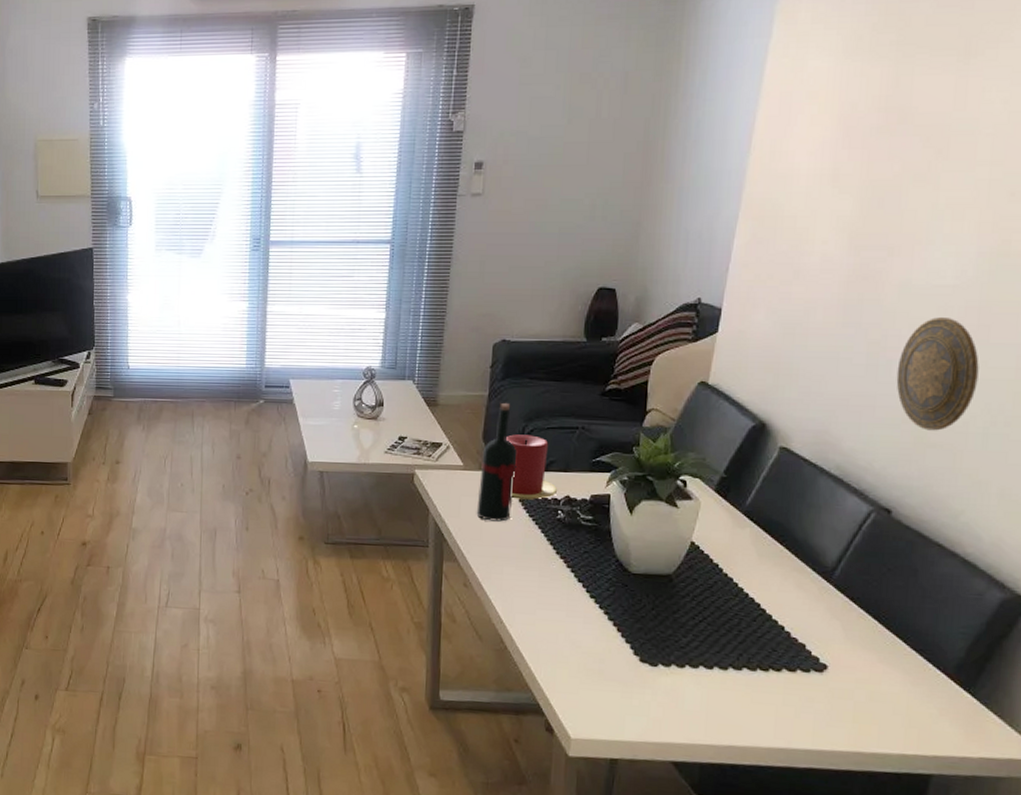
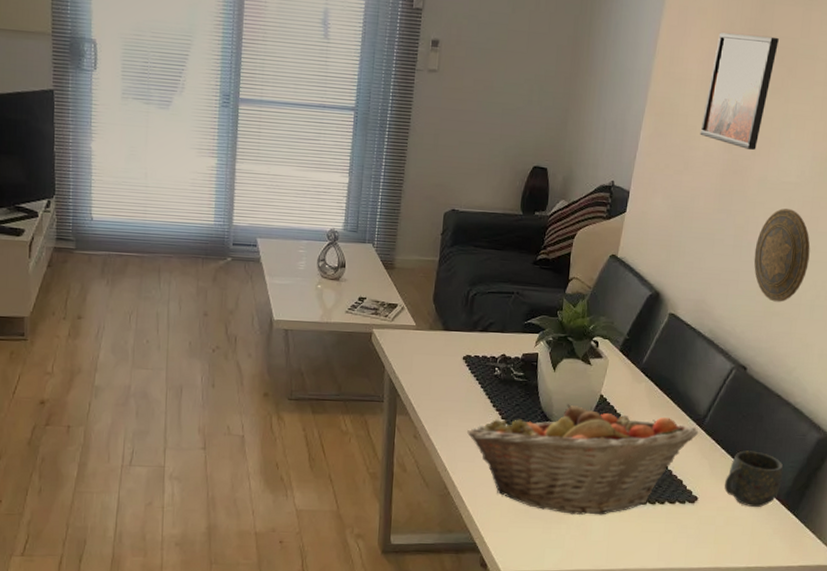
wine bottle: present [476,402,517,522] -> none [426,268,463,378]
candle: present [505,434,558,500] -> none [452,297,496,358]
fruit basket: none [526,552,826,681] -> present [467,404,699,515]
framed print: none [814,114,921,251] -> present [700,32,779,151]
mug: none [864,611,951,682] -> present [724,450,783,508]

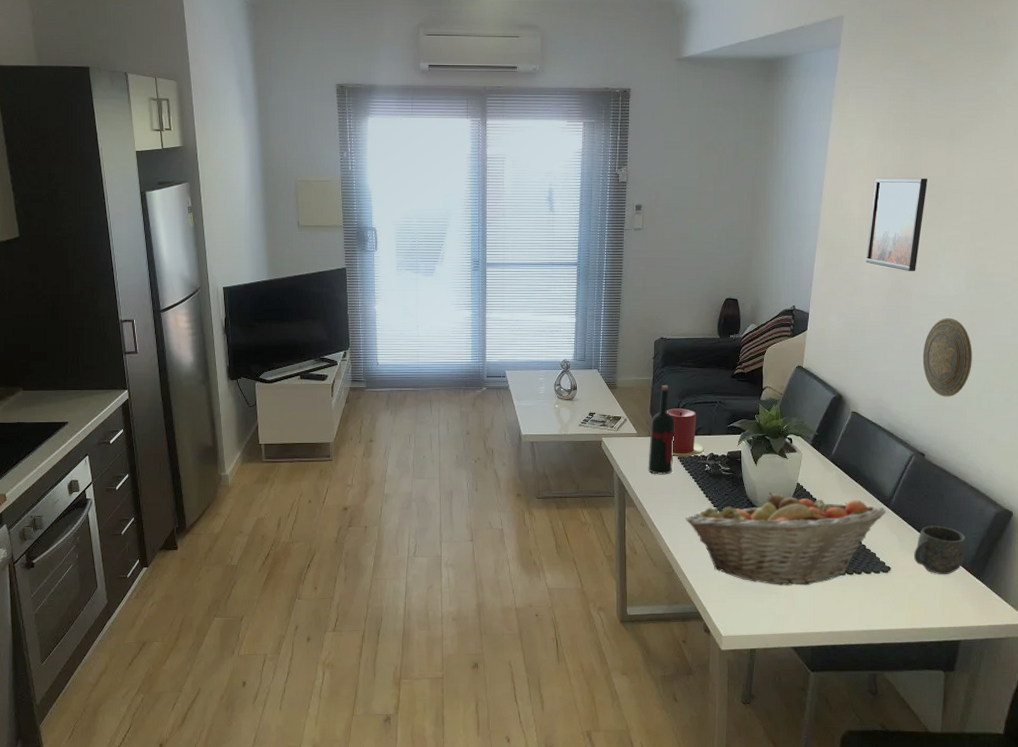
wine bottle: none [426,268,463,378] -> present [648,384,675,475]
candle: none [452,297,496,358] -> present [666,408,705,457]

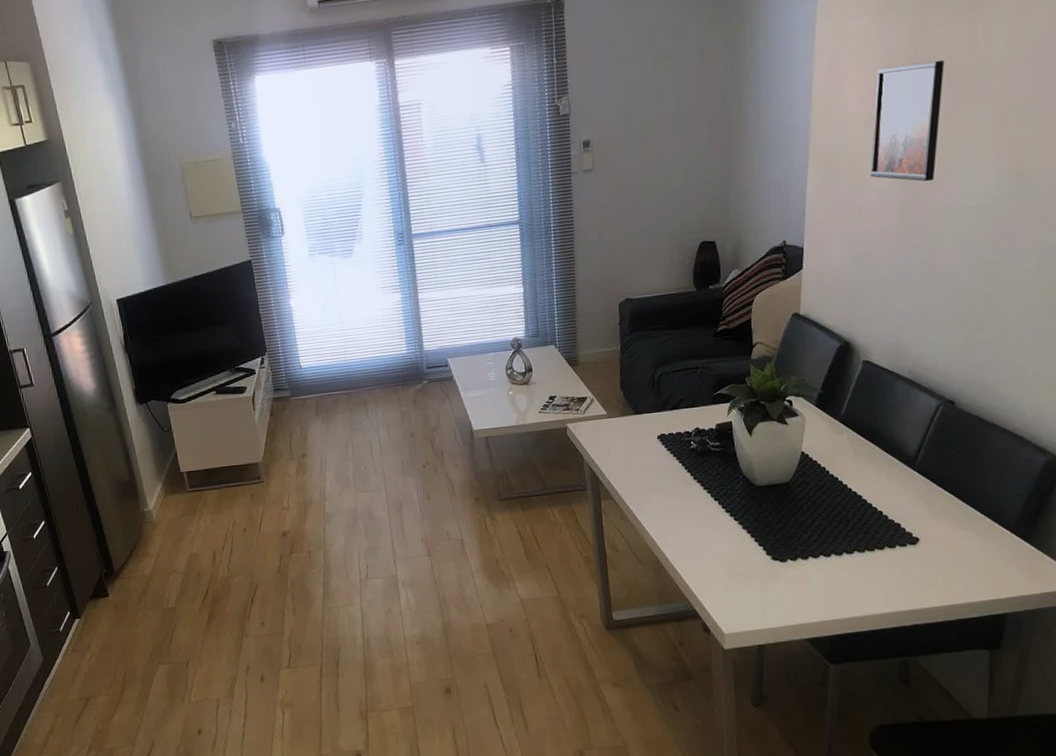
wine bottle: present [648,384,675,475] -> none [622,353,653,459]
candle: present [666,408,705,457] -> none [639,379,689,437]
fruit basket: present [686,492,887,586] -> none [672,464,911,572]
mug: present [913,525,966,575] -> none [946,484,1010,541]
decorative plate: present [922,318,972,397] -> none [947,233,1010,331]

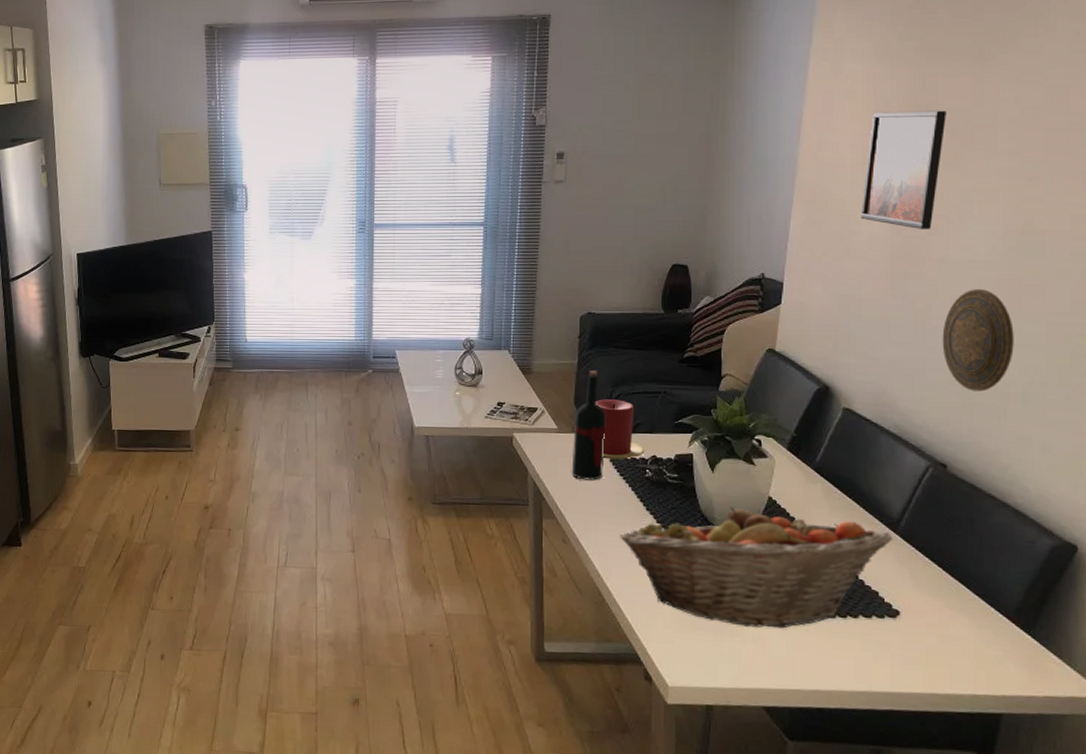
wine bottle: none [622,353,653,459] -> present [571,370,606,481]
candle: none [639,379,689,437] -> present [595,399,645,460]
fruit basket: none [672,464,911,572] -> present [620,507,893,629]
decorative plate: none [947,233,1010,331] -> present [942,289,1014,392]

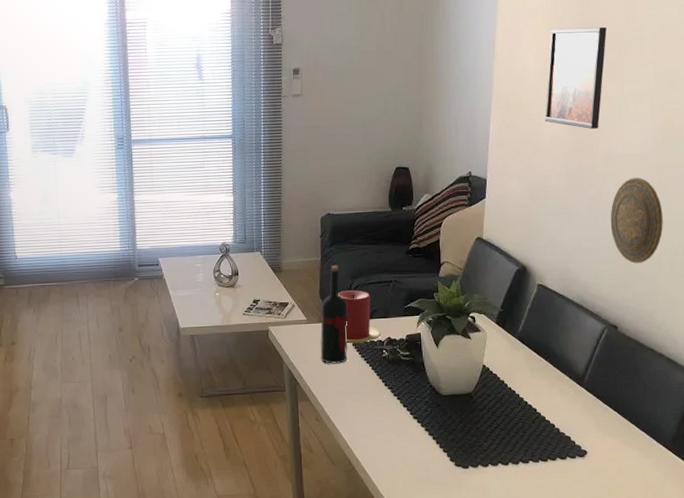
fruit basket: present [620,507,893,629] -> none [364,376,580,478]

